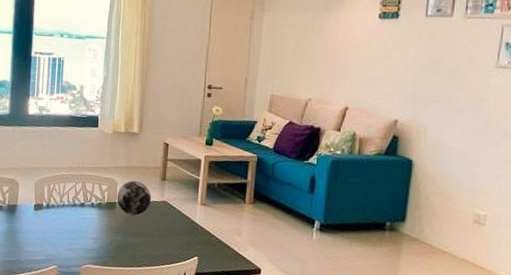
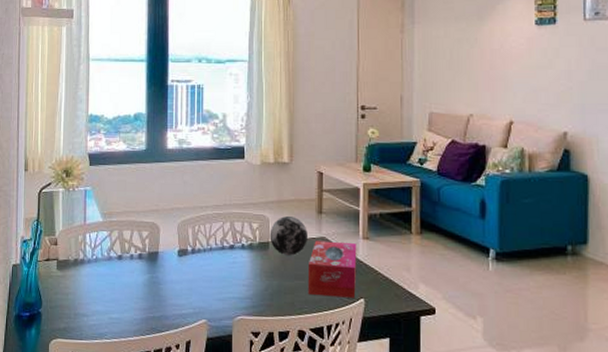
tissue box: none [148,204,195,256] -> present [307,240,357,298]

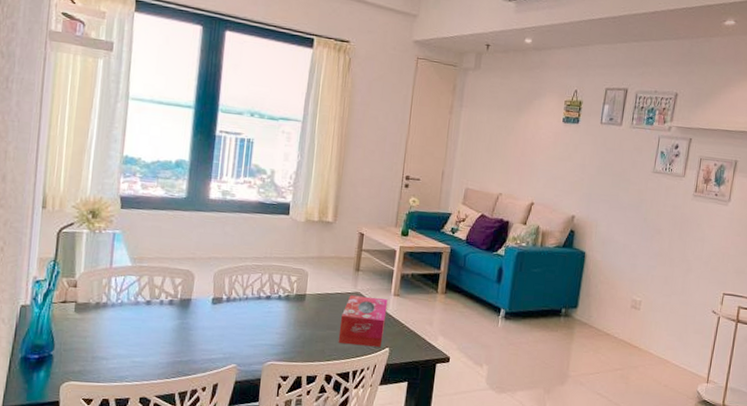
decorative orb: present [270,215,307,256] -> none [306,271,344,308]

